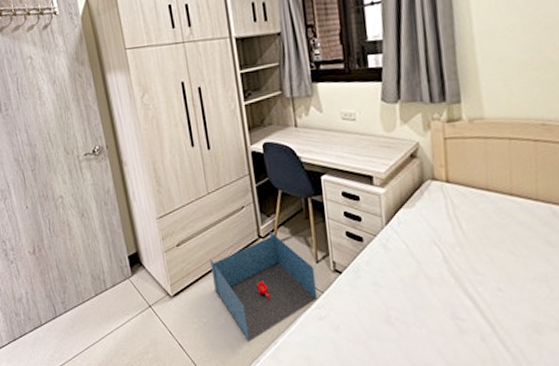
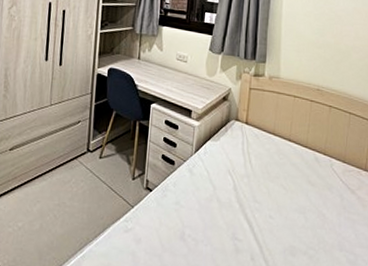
storage bin: present [210,231,318,341] -> none [36,146,130,248]

